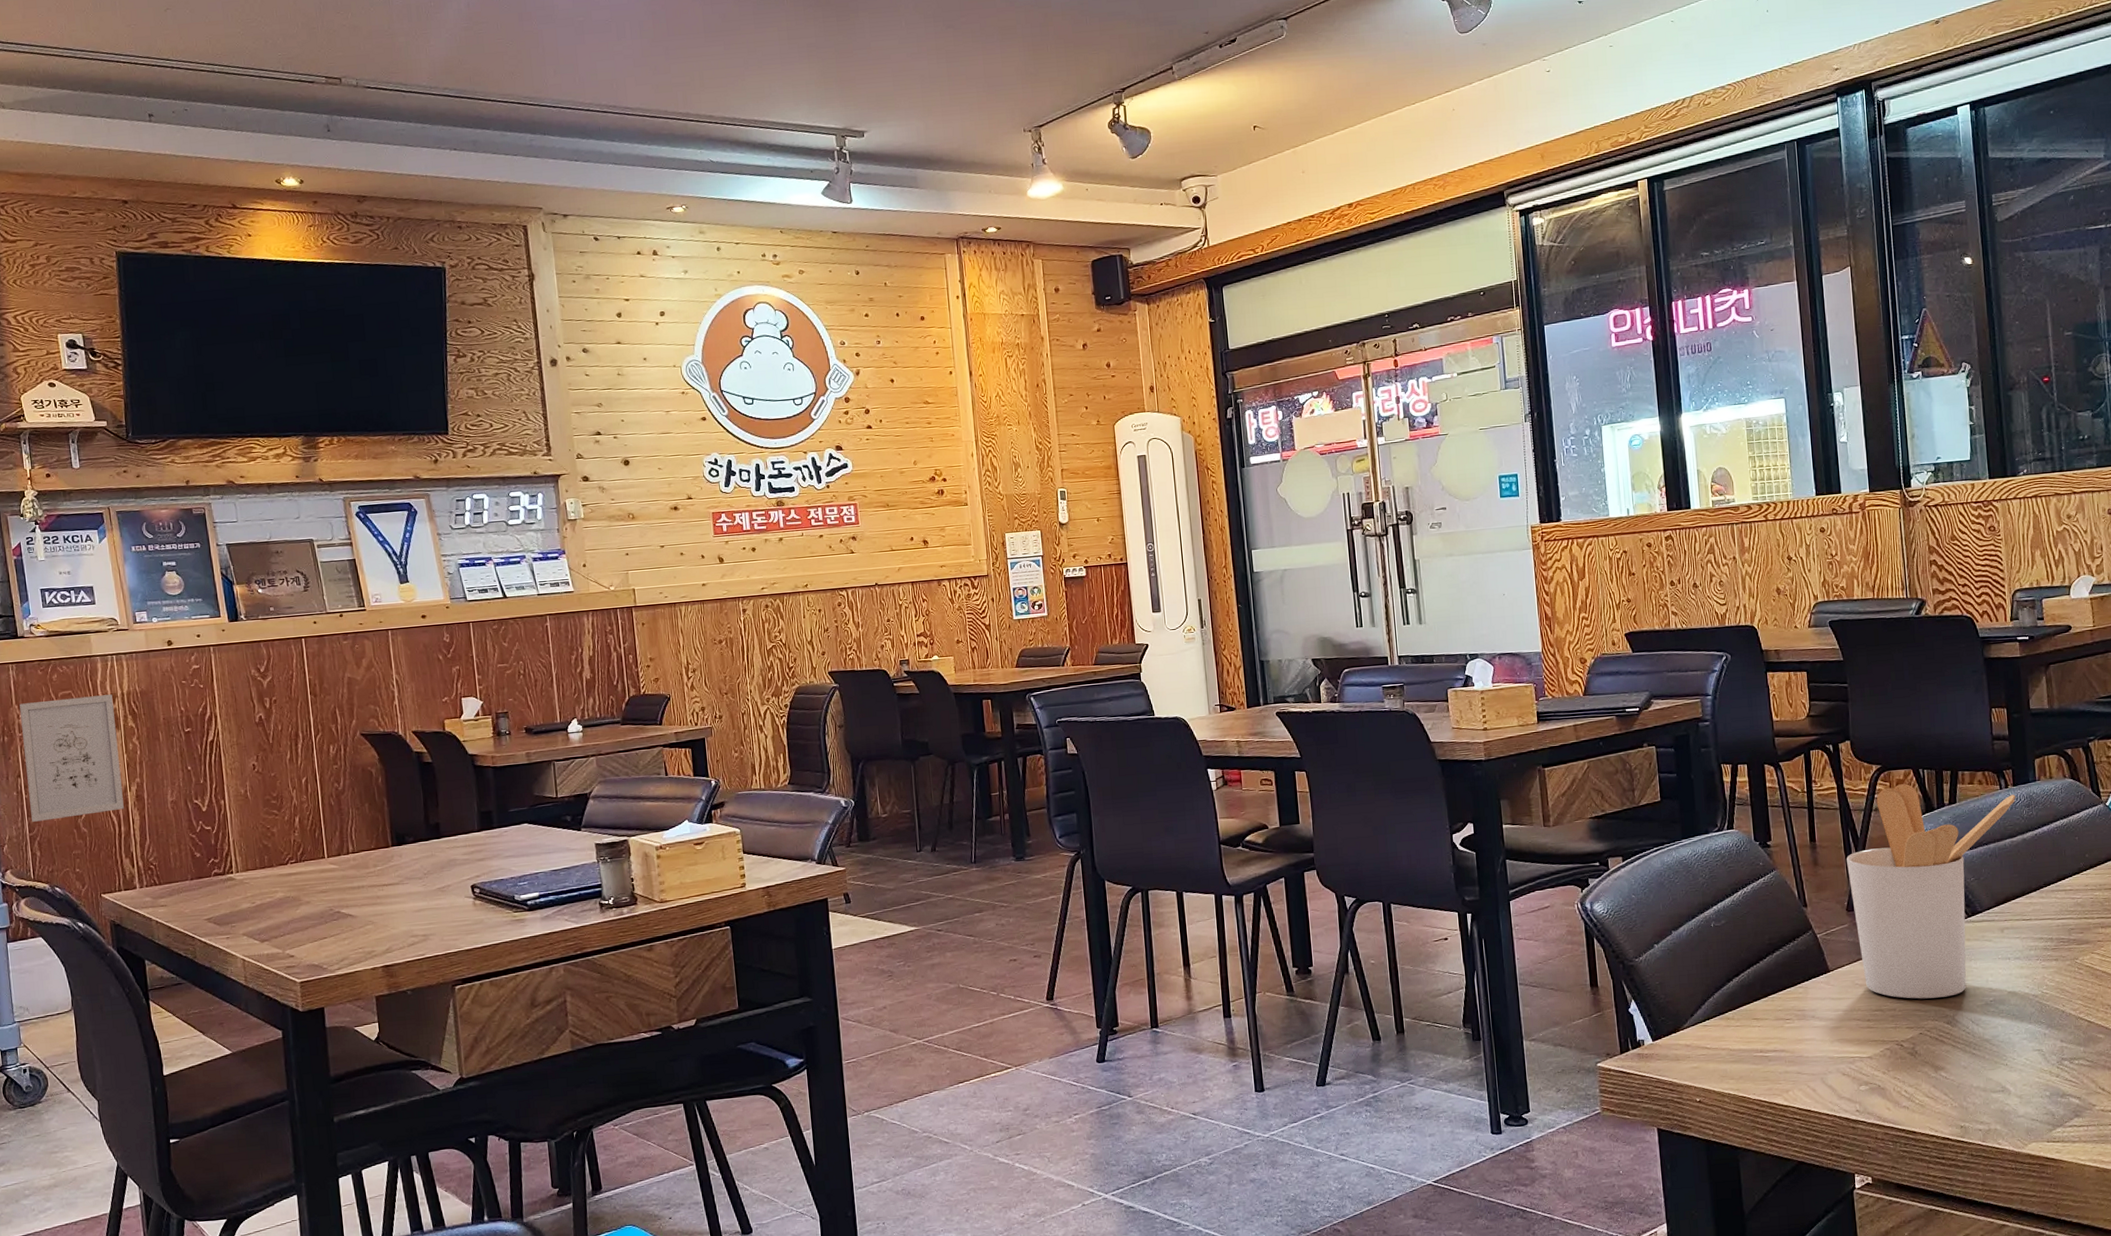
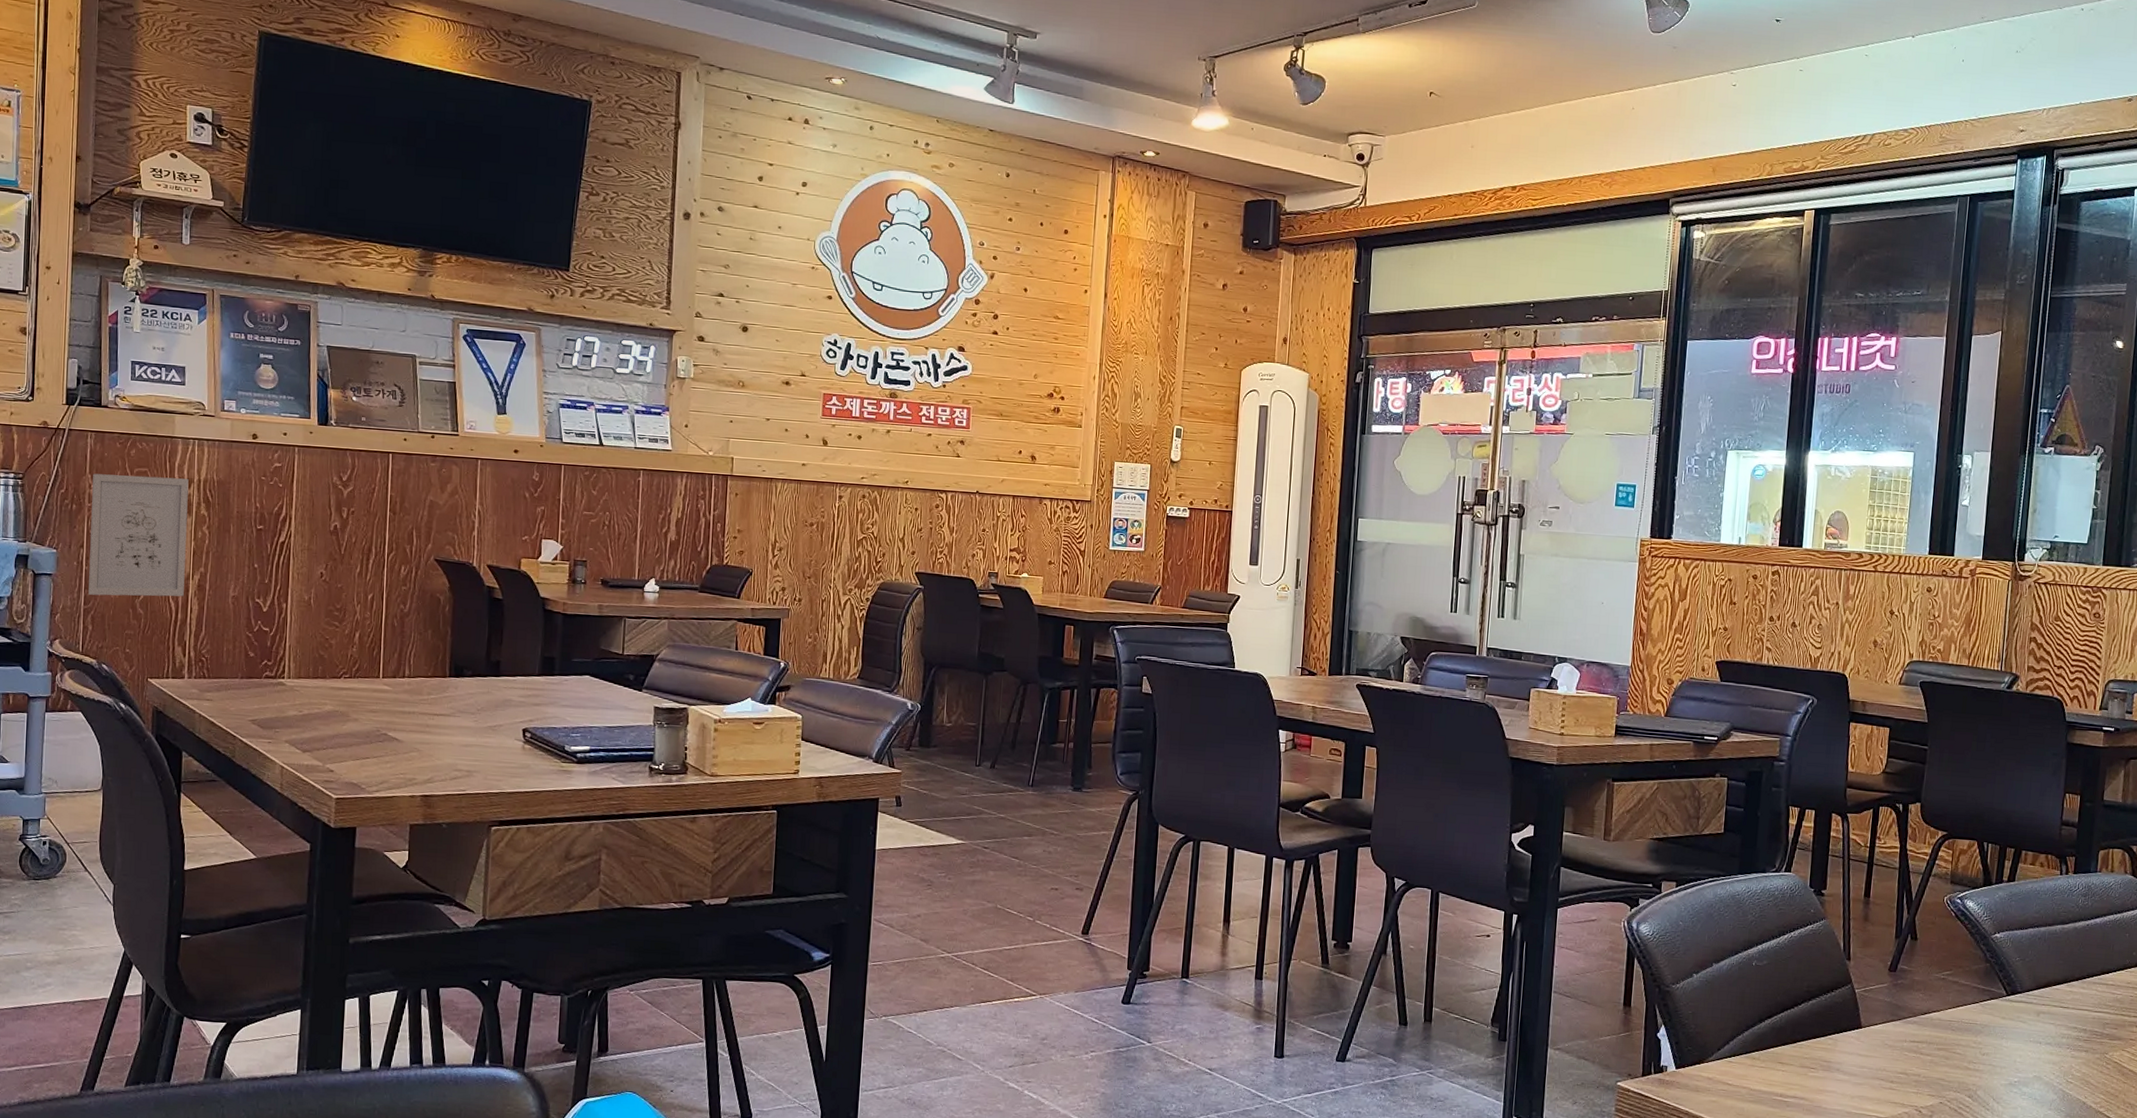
utensil holder: present [1846,784,2016,999] -> none [1895,854,2075,1071]

